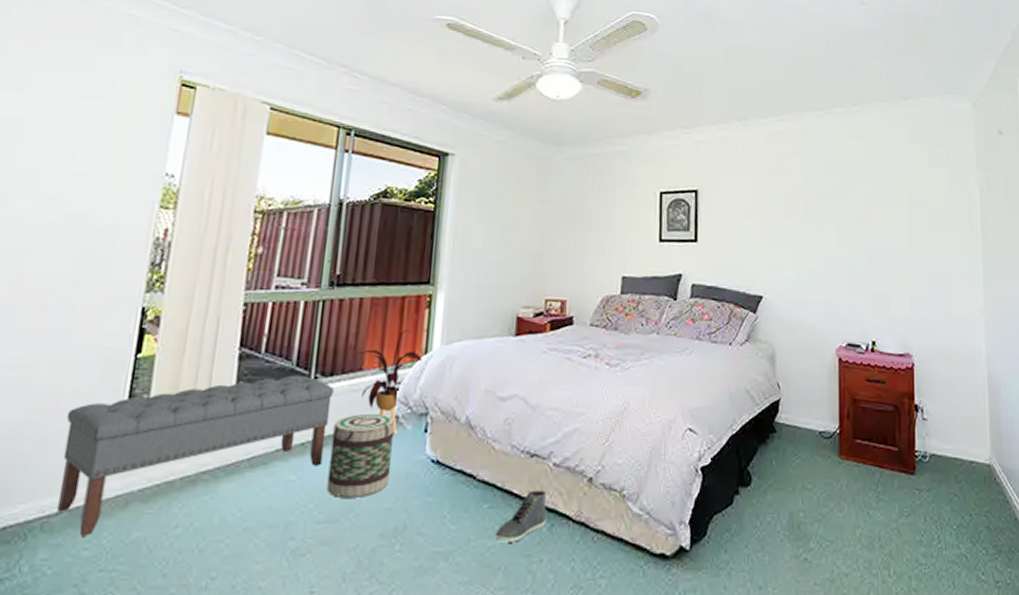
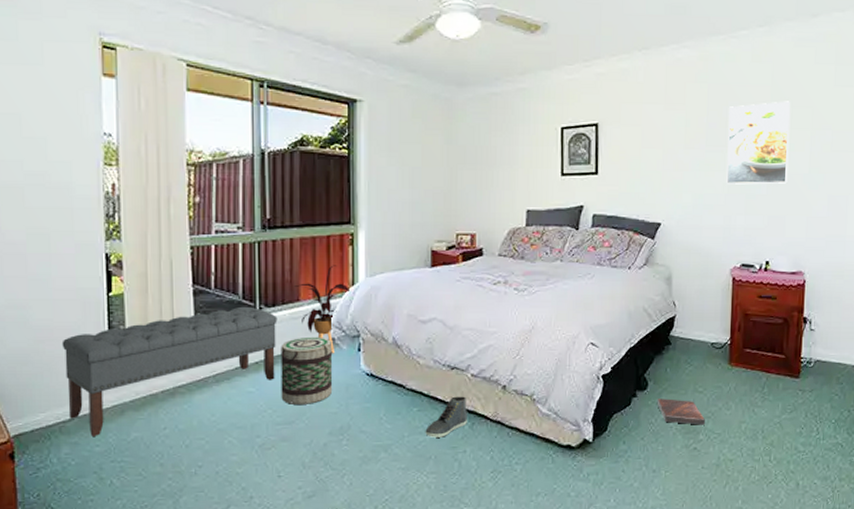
book: none [762,497,815,530] -> present [657,398,705,425]
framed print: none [828,177,889,260] -> present [726,101,790,185]

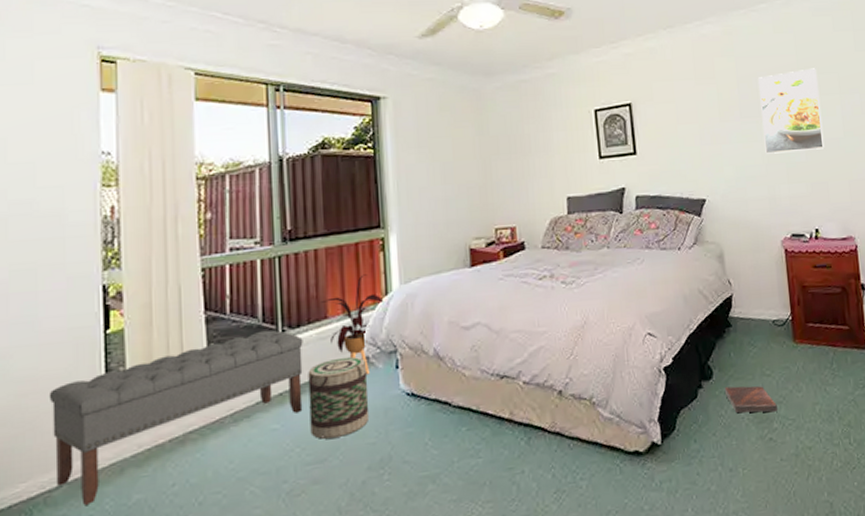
sneaker: present [425,396,467,438] -> none [477,407,523,460]

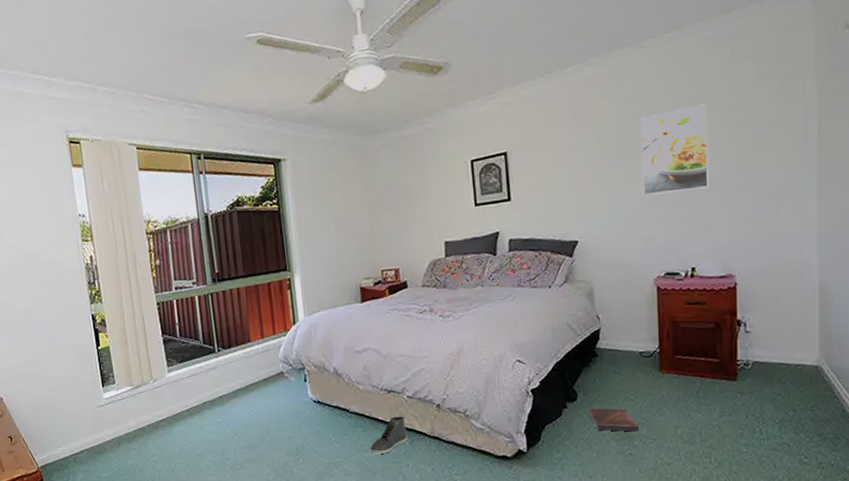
bench: present [49,330,303,505] -> none [67,349,237,464]
basket: present [308,356,370,439] -> none [239,371,287,431]
house plant: present [321,274,383,375] -> none [245,308,292,386]
sneaker: none [477,407,523,460] -> present [370,416,407,454]

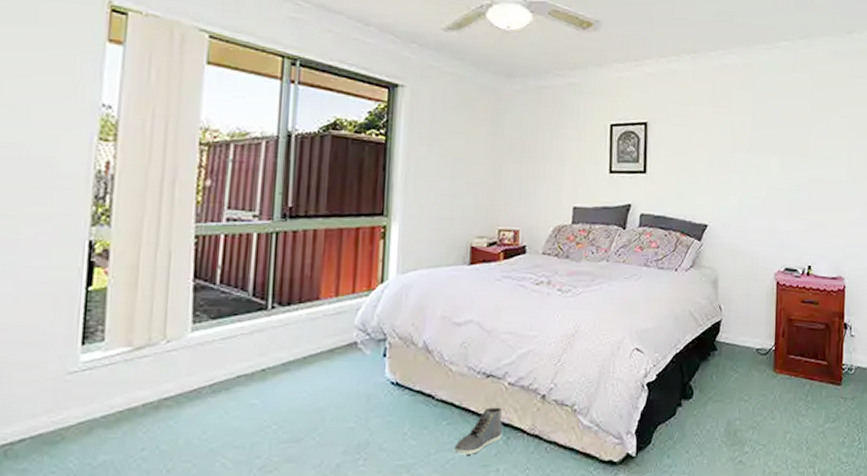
book: present [587,408,639,432] -> none [702,408,750,436]
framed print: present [641,103,710,196] -> none [770,110,829,190]

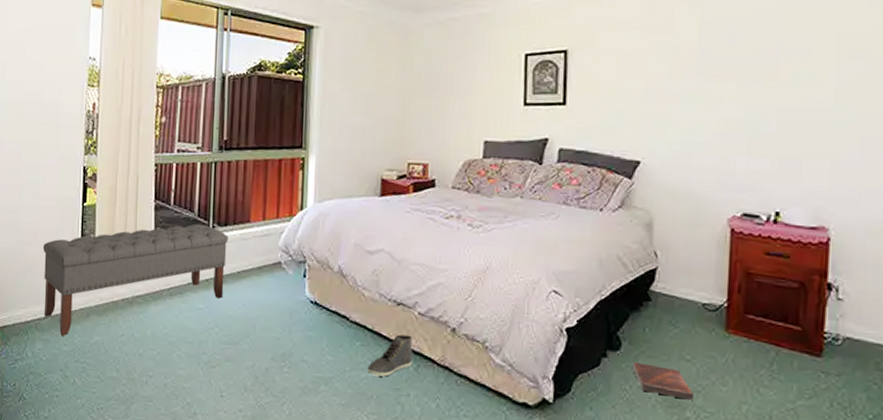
bench: none [18,304,292,461] -> present [43,223,229,336]
book: none [702,408,750,436] -> present [632,362,693,400]

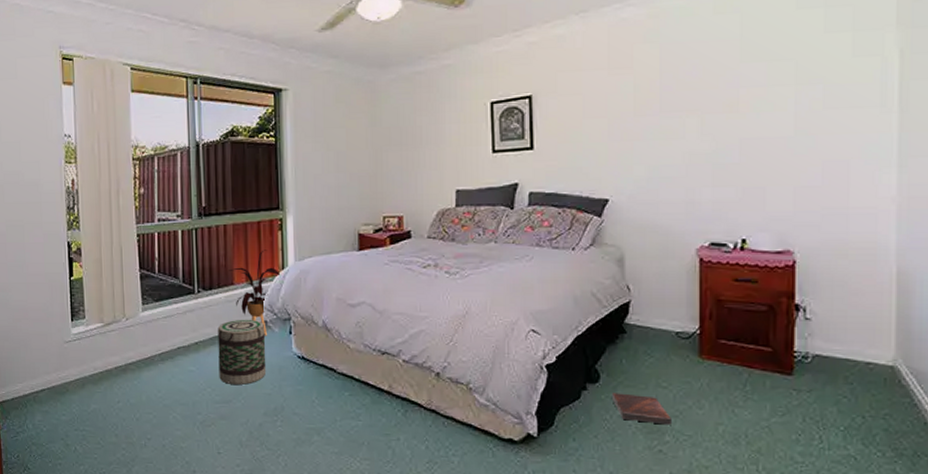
bench: present [43,223,229,336] -> none [34,289,214,406]
basket: none [228,258,279,327] -> present [217,319,267,385]
house plant: none [246,188,298,278] -> present [229,250,280,336]
sneaker: present [367,334,413,377] -> none [357,382,400,424]

